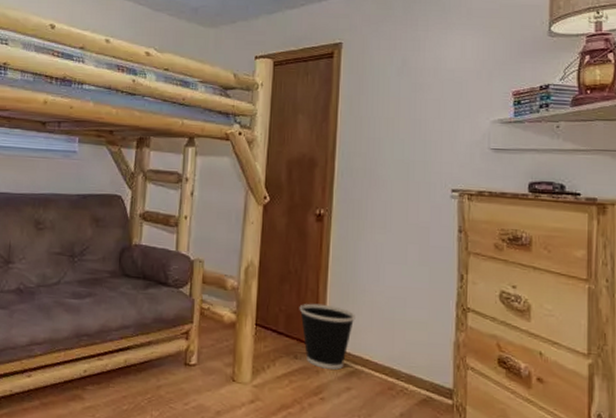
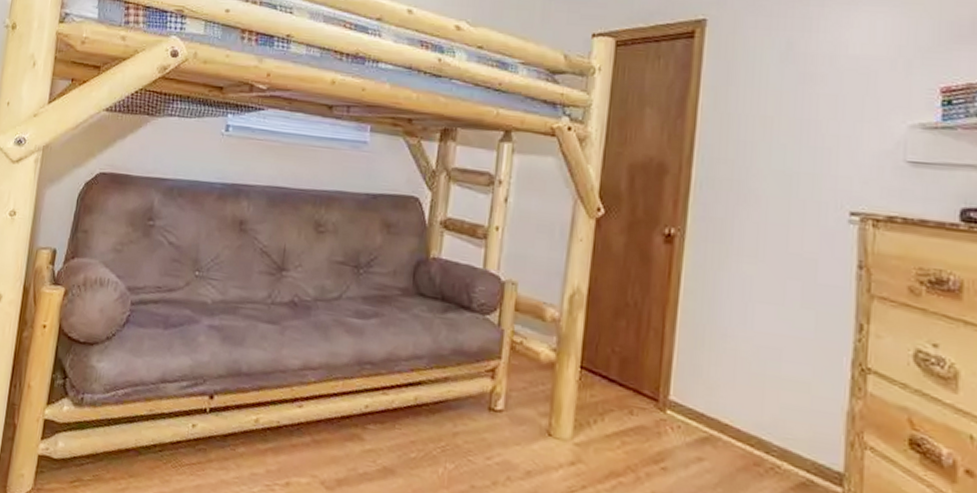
wastebasket: present [299,303,355,370] -> none [637,346,713,434]

